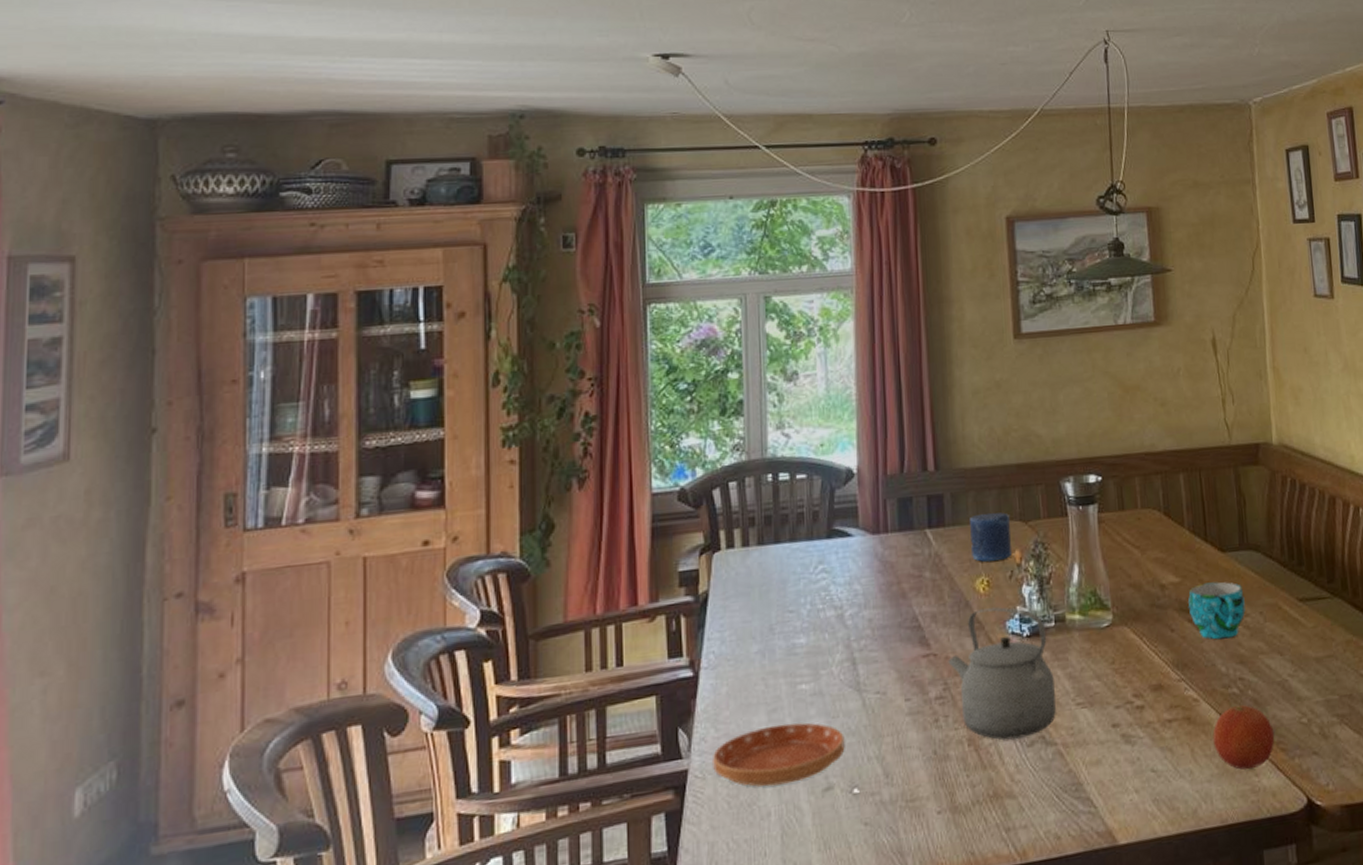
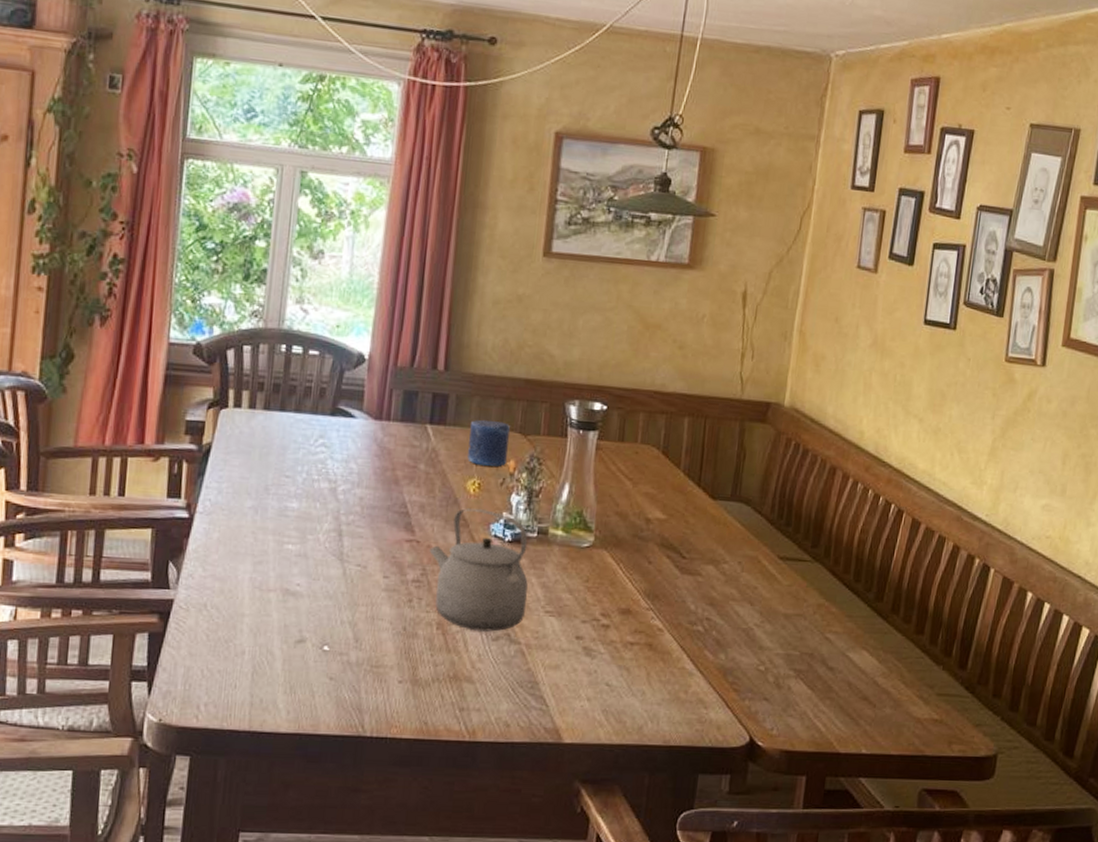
saucer: present [713,722,845,787] -> none [197,575,322,630]
cup: present [1188,582,1246,640] -> none [669,524,727,580]
fruit: present [1213,705,1275,770] -> none [669,642,731,701]

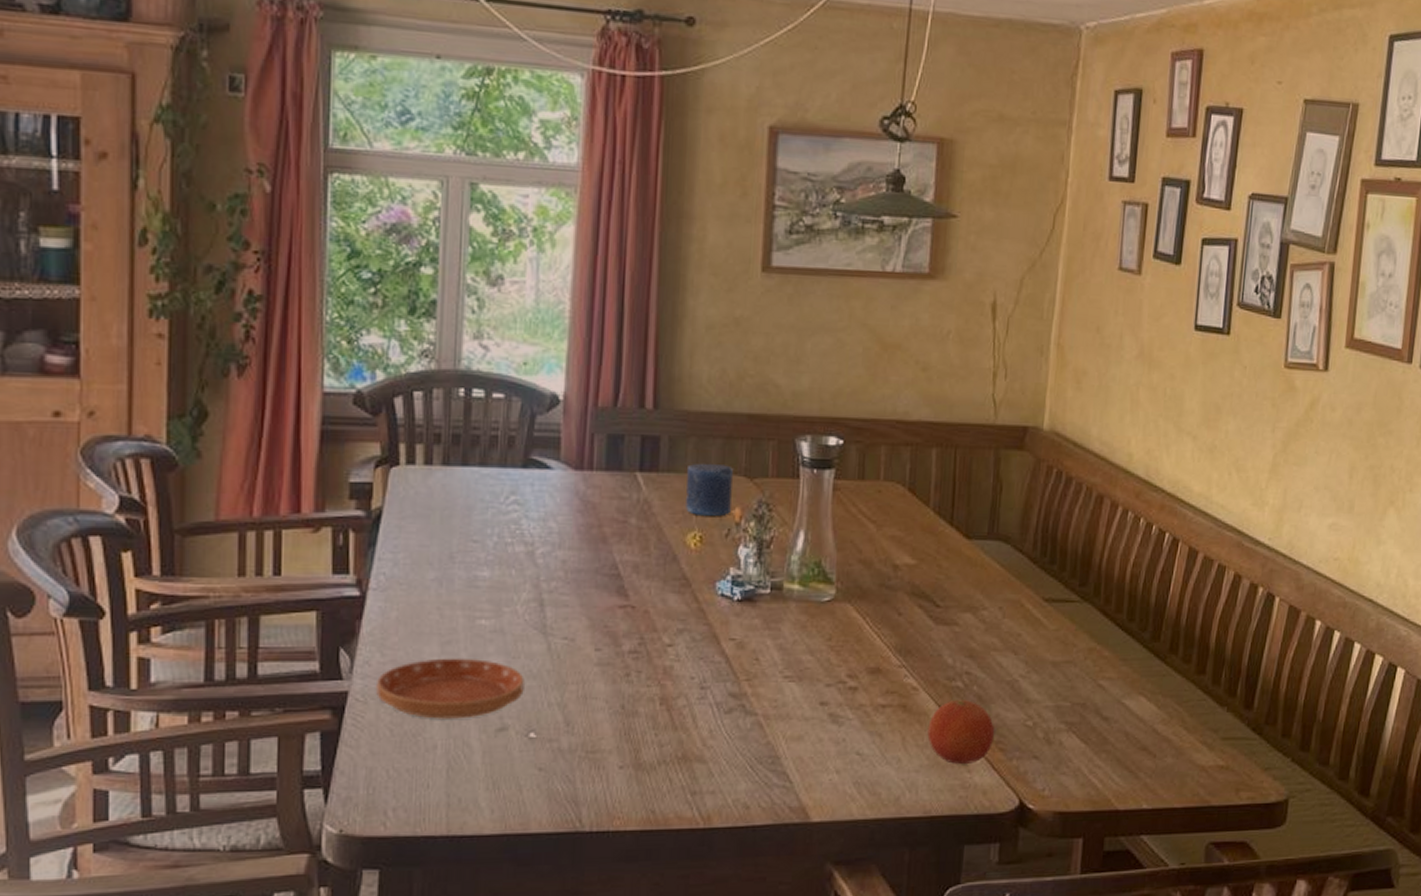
saucer: none [197,575,322,630] -> present [376,658,525,719]
tea kettle: present [429,508,528,632] -> none [647,566,763,704]
fruit: none [669,642,731,701] -> present [927,700,995,764]

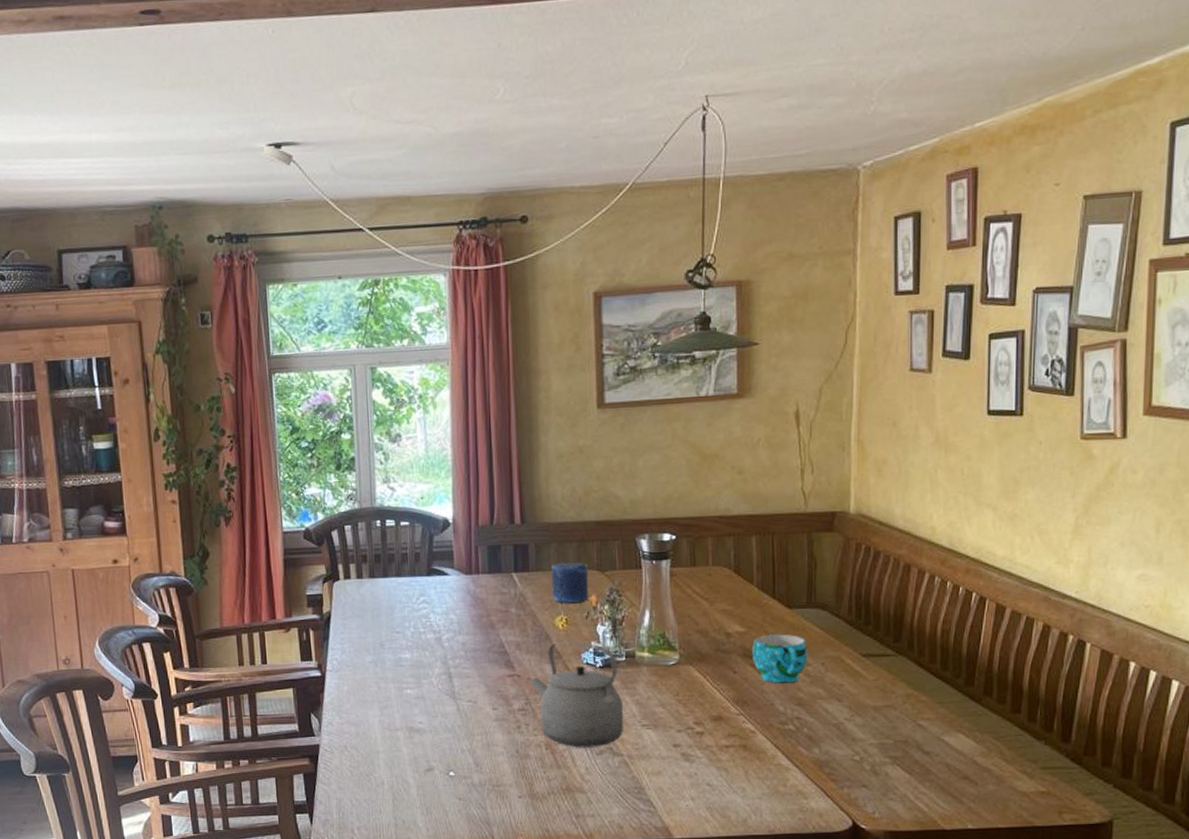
saucer: present [376,658,525,719] -> none [338,718,443,763]
tea kettle: none [647,566,763,704] -> present [530,641,623,748]
cup: none [921,569,985,630] -> present [752,634,808,683]
fruit: present [927,700,995,764] -> none [766,740,826,792]

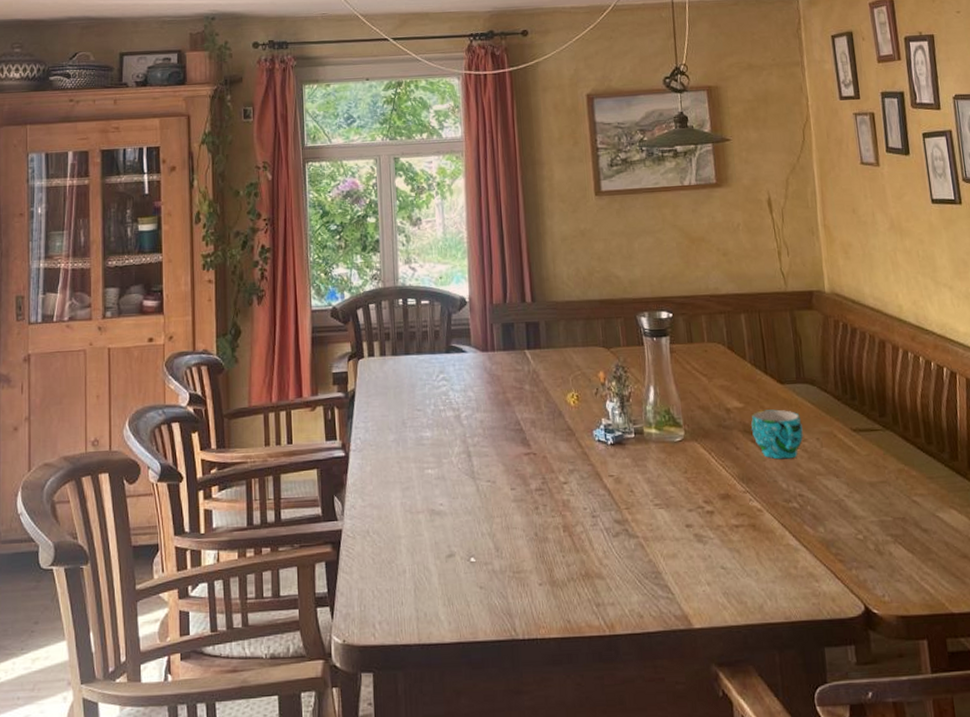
tea kettle: present [530,641,623,748] -> none [545,418,637,530]
candle: present [552,562,588,603] -> none [561,339,597,380]

